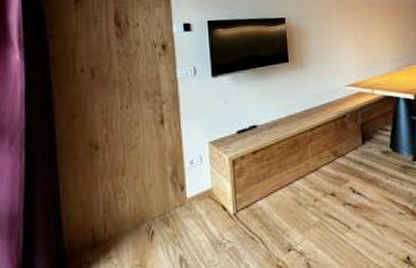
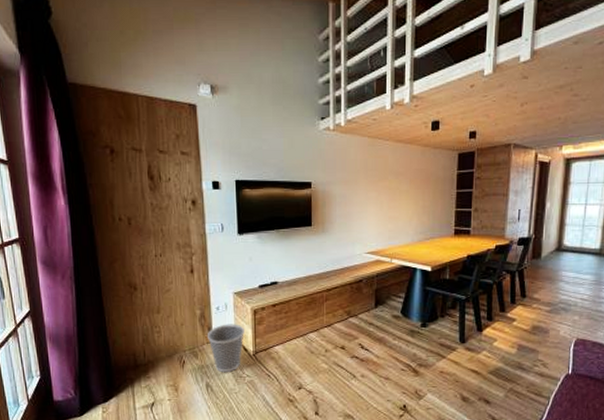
wastebasket: none [179,178,223,241] -> present [207,324,244,373]

